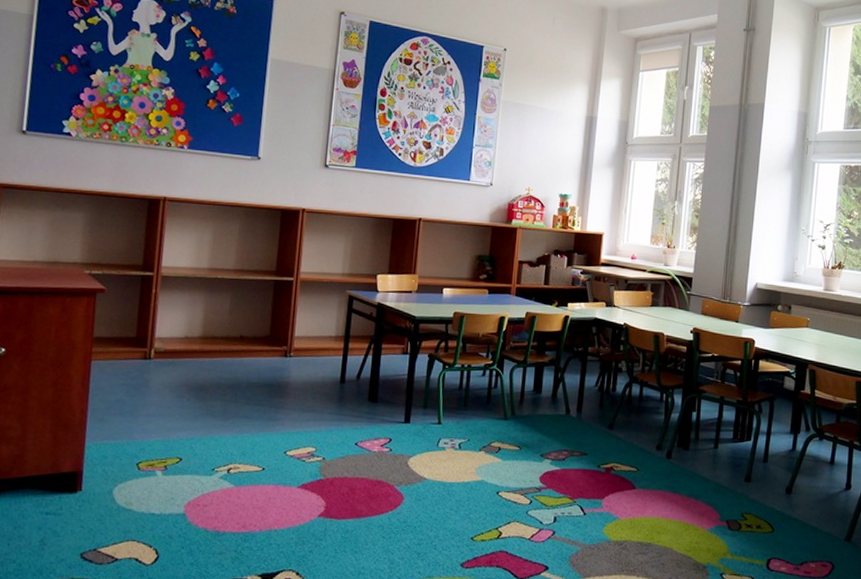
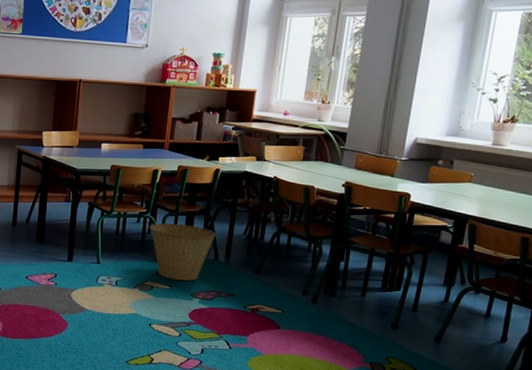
basket: none [495,375,567,440] -> present [149,223,216,281]

